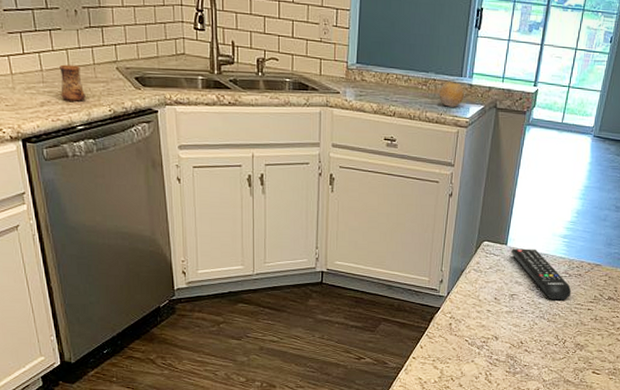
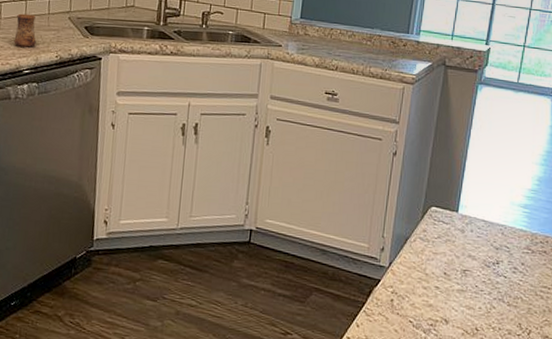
fruit: present [439,81,464,107] -> none [384,38,411,63]
remote control: present [511,248,572,301] -> none [462,216,536,282]

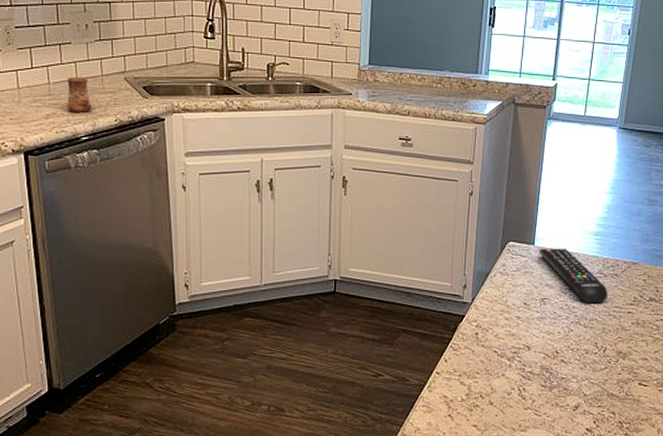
remote control: none [462,216,536,282] -> present [539,248,608,304]

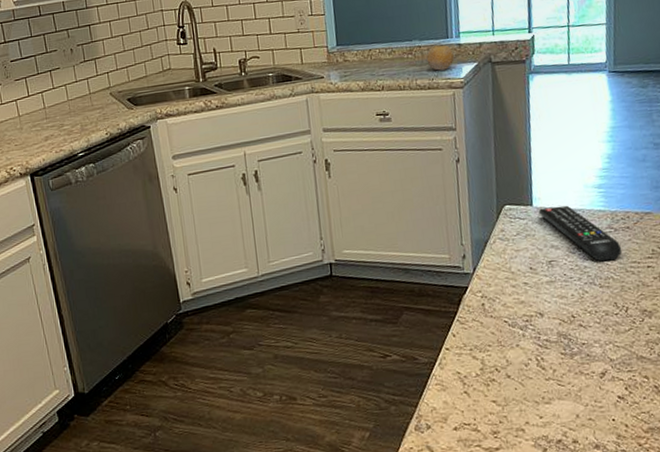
cup: present [67,77,92,112] -> none [60,97,84,132]
fruit: none [454,79,481,104] -> present [426,45,454,71]

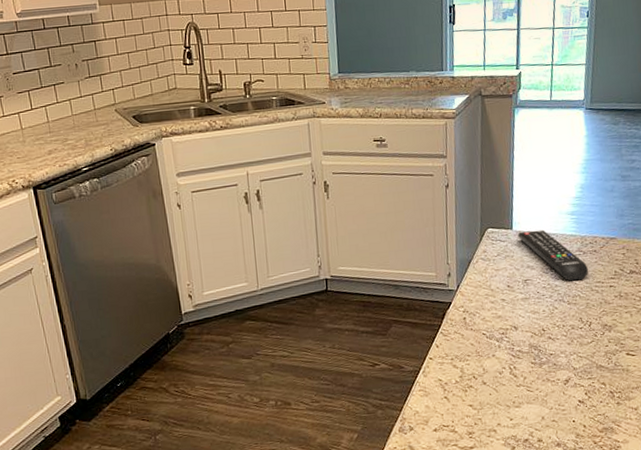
fruit: present [426,45,454,71] -> none [422,77,448,101]

